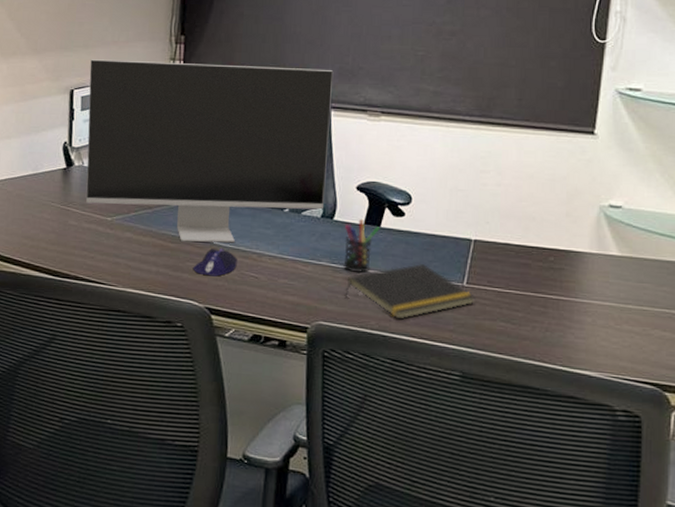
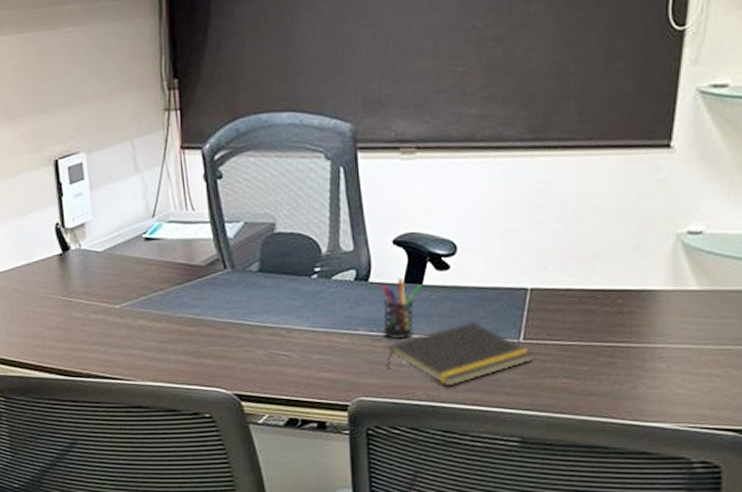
monitor: present [86,59,334,243] -> none [72,102,358,324]
computer mouse: present [192,248,237,277] -> none [216,326,264,359]

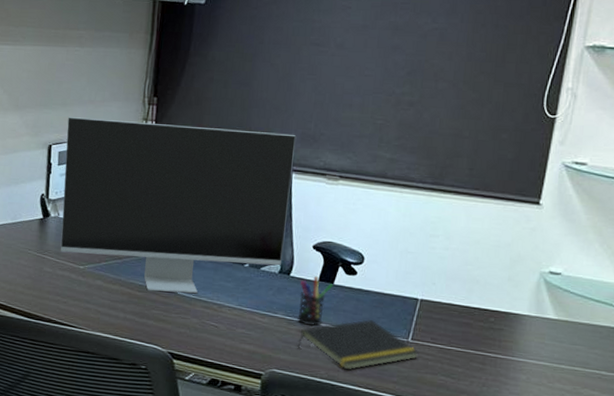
monitor: none [72,102,358,324] -> present [60,117,297,294]

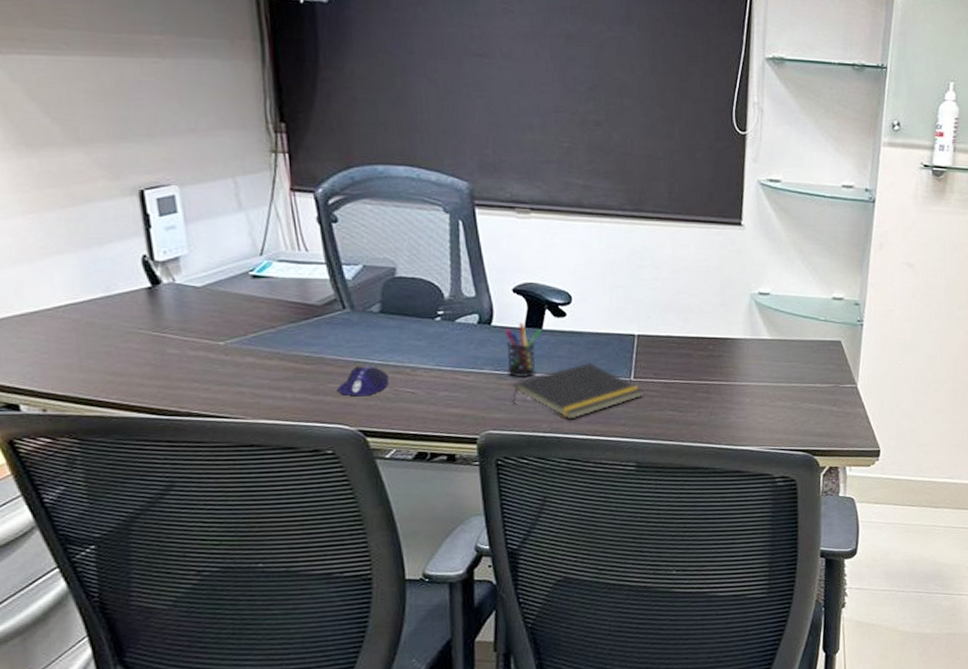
monitor: present [60,117,297,294] -> none [161,152,479,362]
computer mouse: none [157,298,199,324] -> present [336,365,389,396]

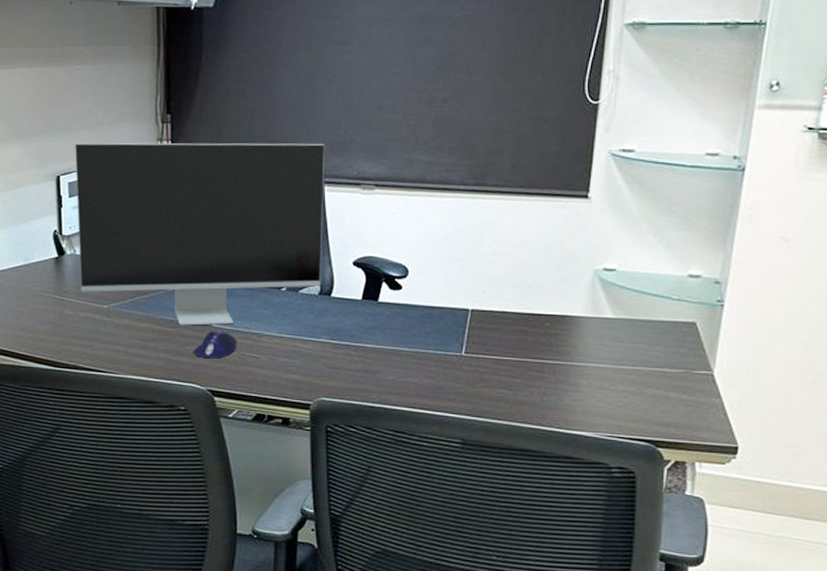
monitor: none [161,152,479,362] -> present [75,142,326,326]
pen holder: present [505,323,542,378] -> none [343,295,378,349]
notepad: present [512,362,644,420] -> none [345,335,474,392]

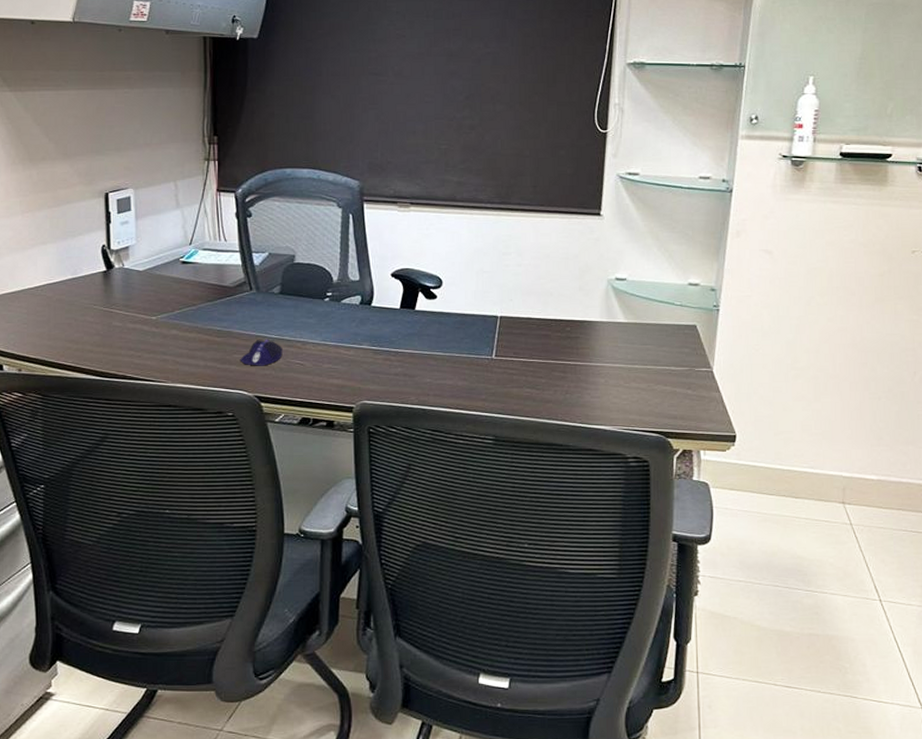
monitor: present [75,142,326,326] -> none [123,162,364,335]

